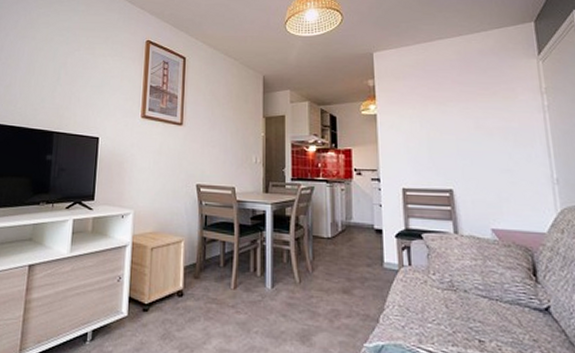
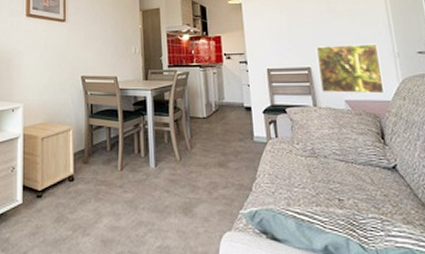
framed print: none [460,166,539,225] -> present [316,43,385,94]

